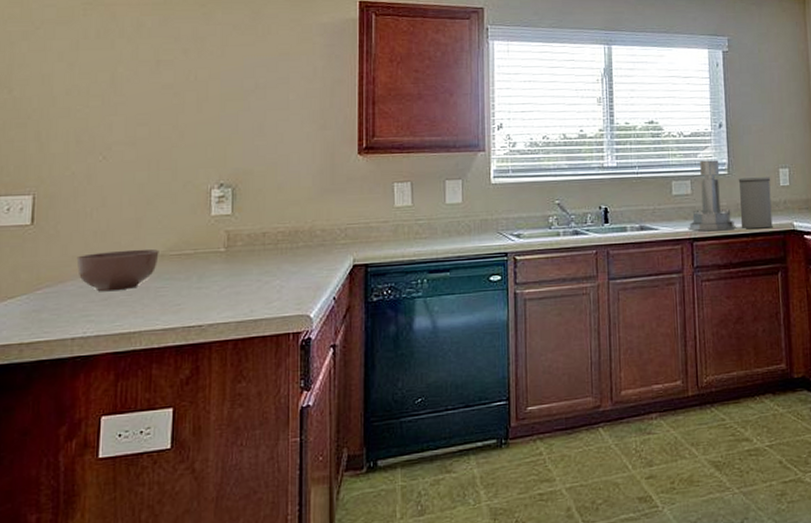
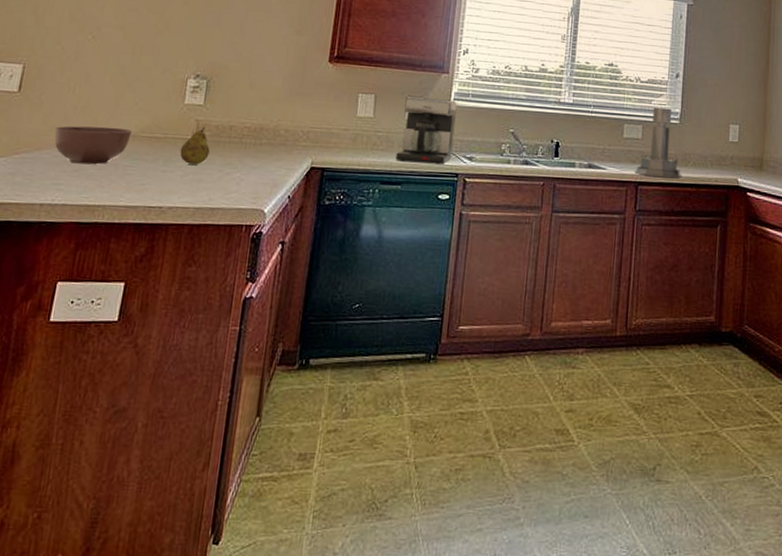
fruit: none [213,237,244,279] -> present [179,126,210,166]
coffee maker: none [440,178,499,248] -> present [395,97,457,164]
canister: present [738,177,773,229] -> none [686,129,721,181]

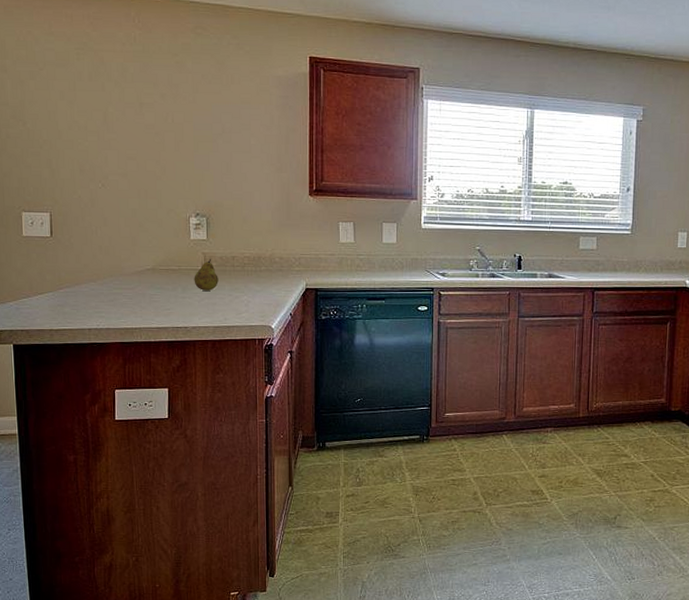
bowl: present [54,125,132,164] -> none [87,262,151,295]
coffee maker: present [395,97,457,164] -> none [378,223,427,281]
paper towel holder: present [634,107,682,179] -> none [591,220,635,283]

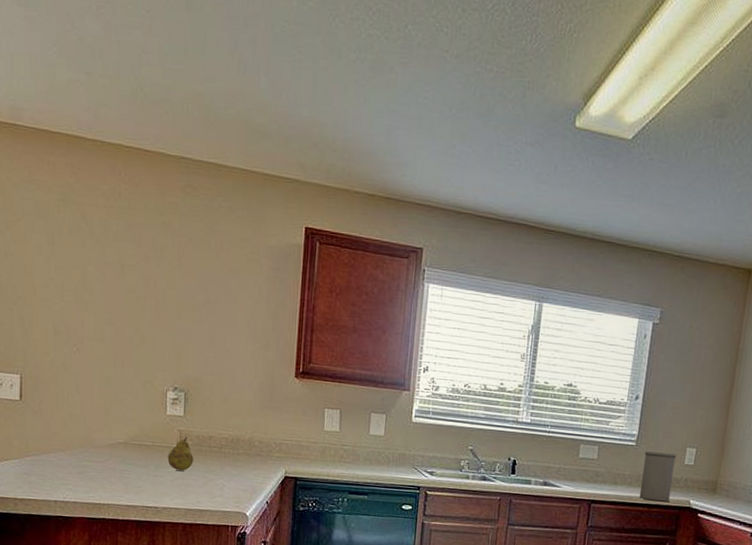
canister: none [638,238,670,284] -> present [639,451,677,502]

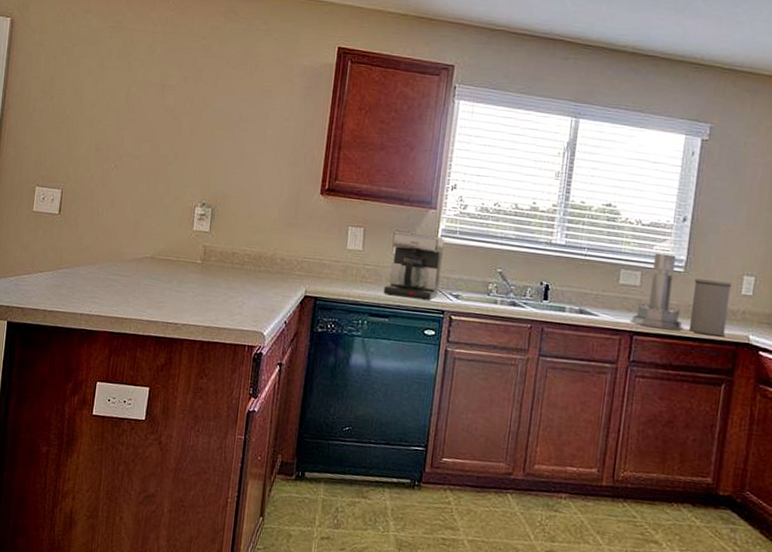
fruit: present [167,436,194,472] -> none [190,252,216,288]
coffee maker: none [361,413,418,478] -> present [383,232,444,301]
paper towel holder: none [588,429,635,498] -> present [630,253,684,331]

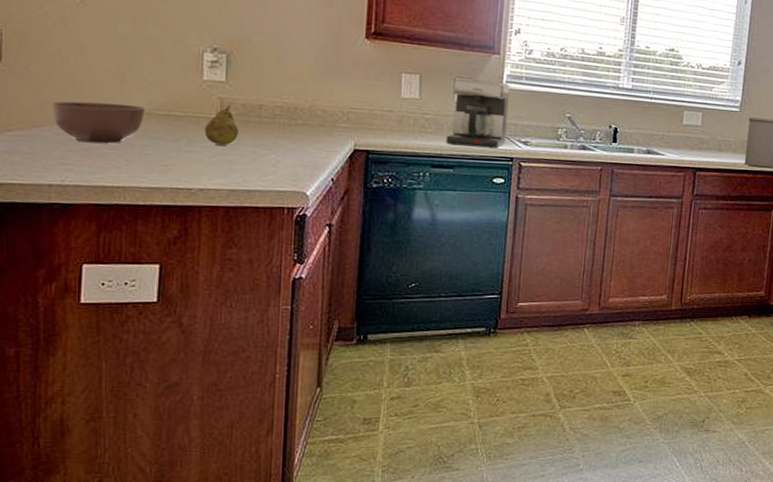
bowl: none [89,246,150,282] -> present [52,101,145,143]
fruit: none [190,252,216,288] -> present [204,105,239,146]
paper towel holder: present [630,253,684,331] -> none [693,94,740,165]

